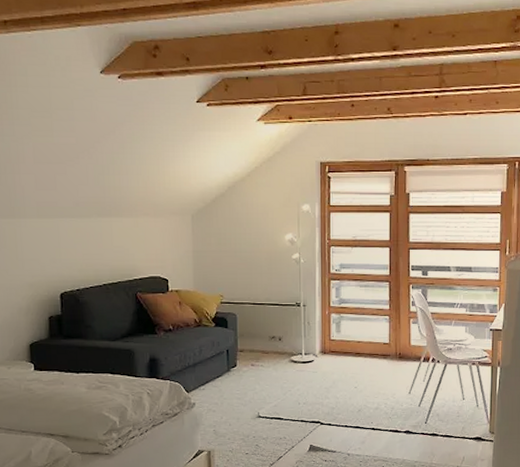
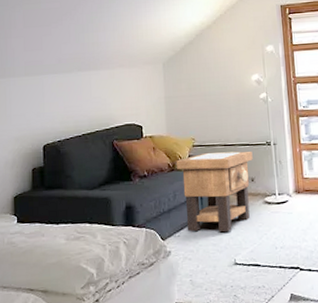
side table: none [204,310,282,388] -> present [177,151,253,232]

